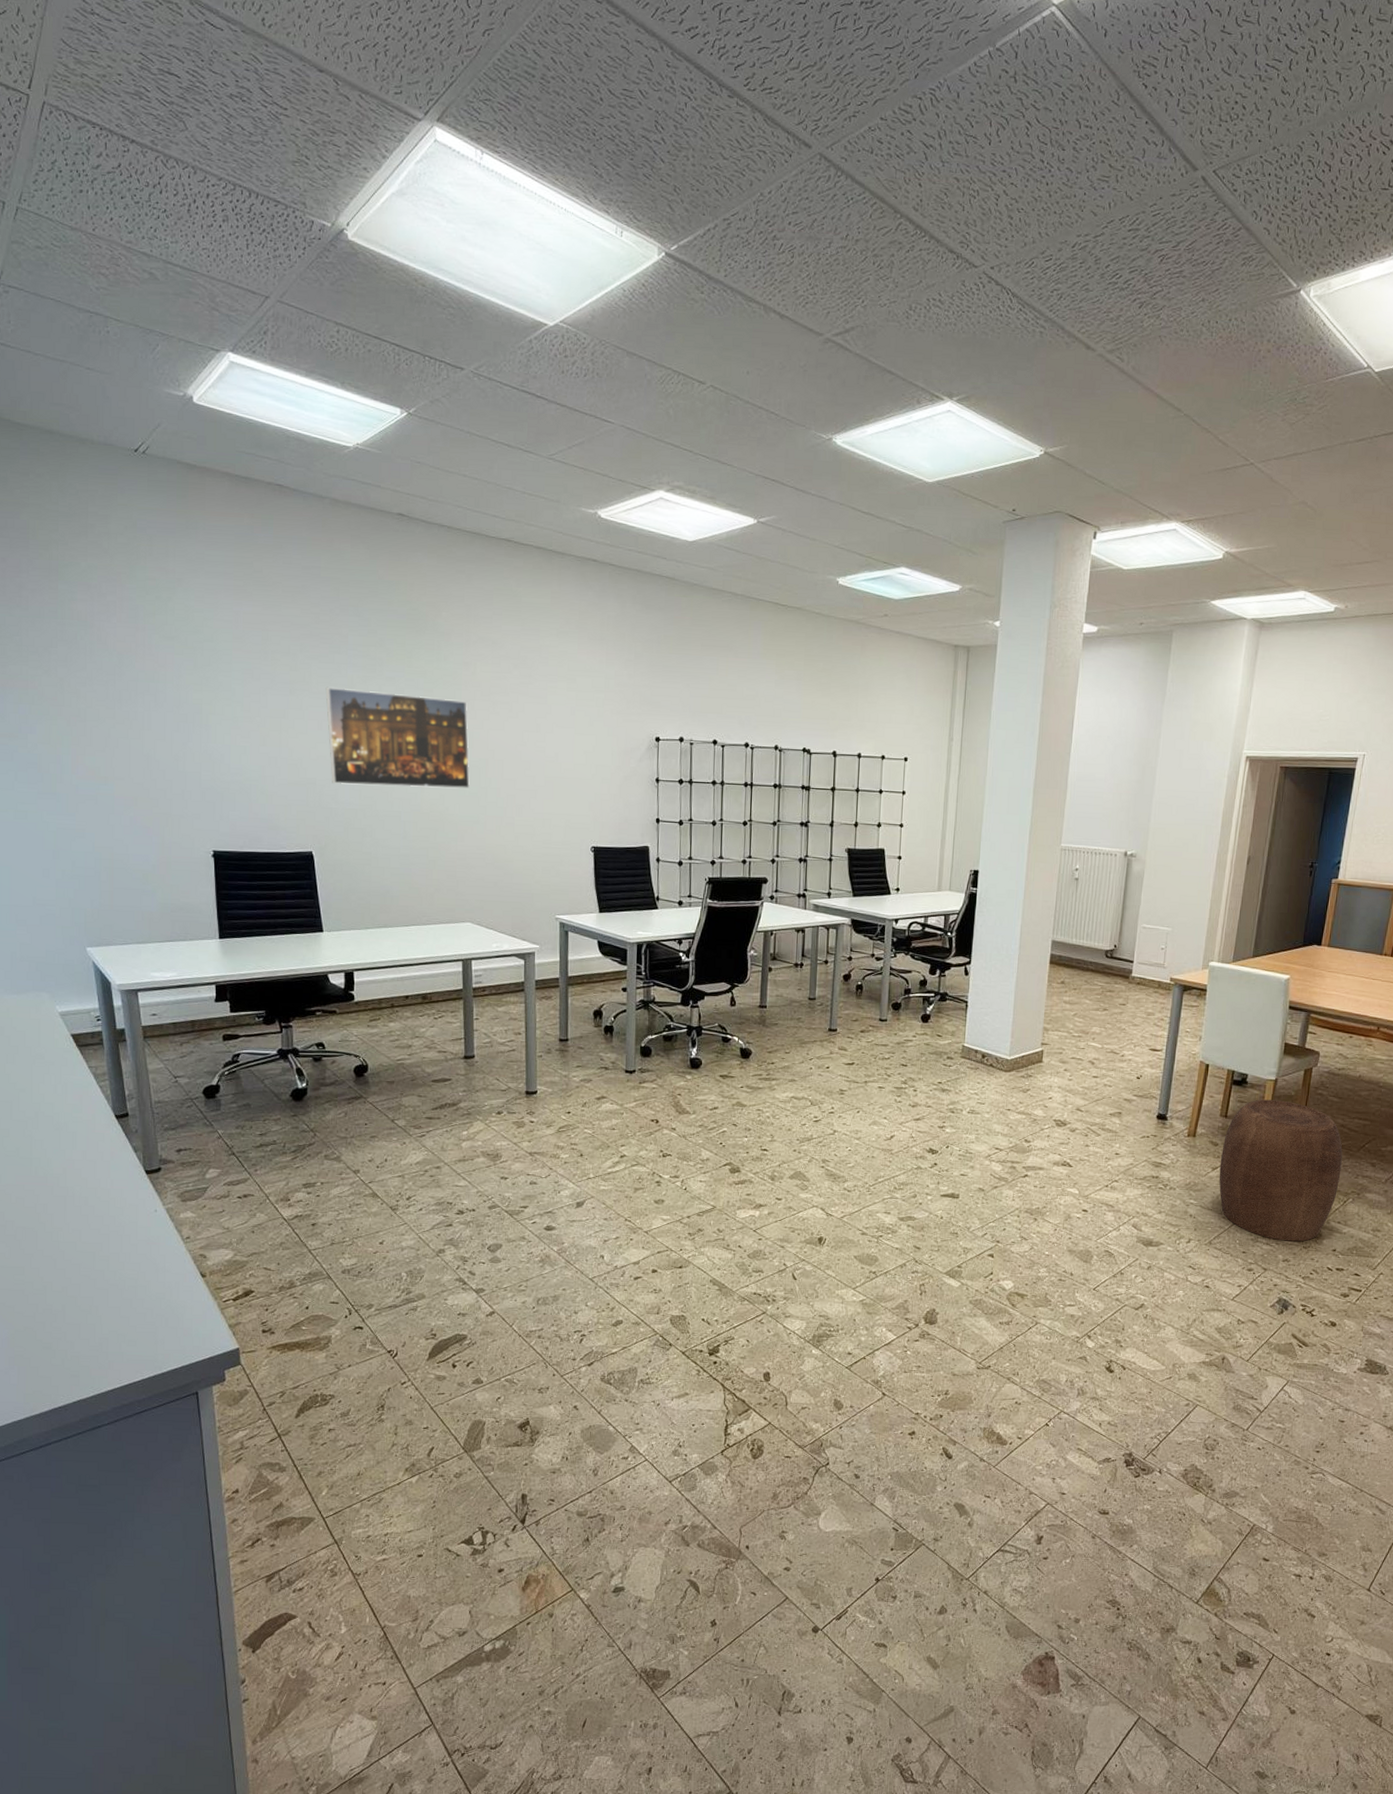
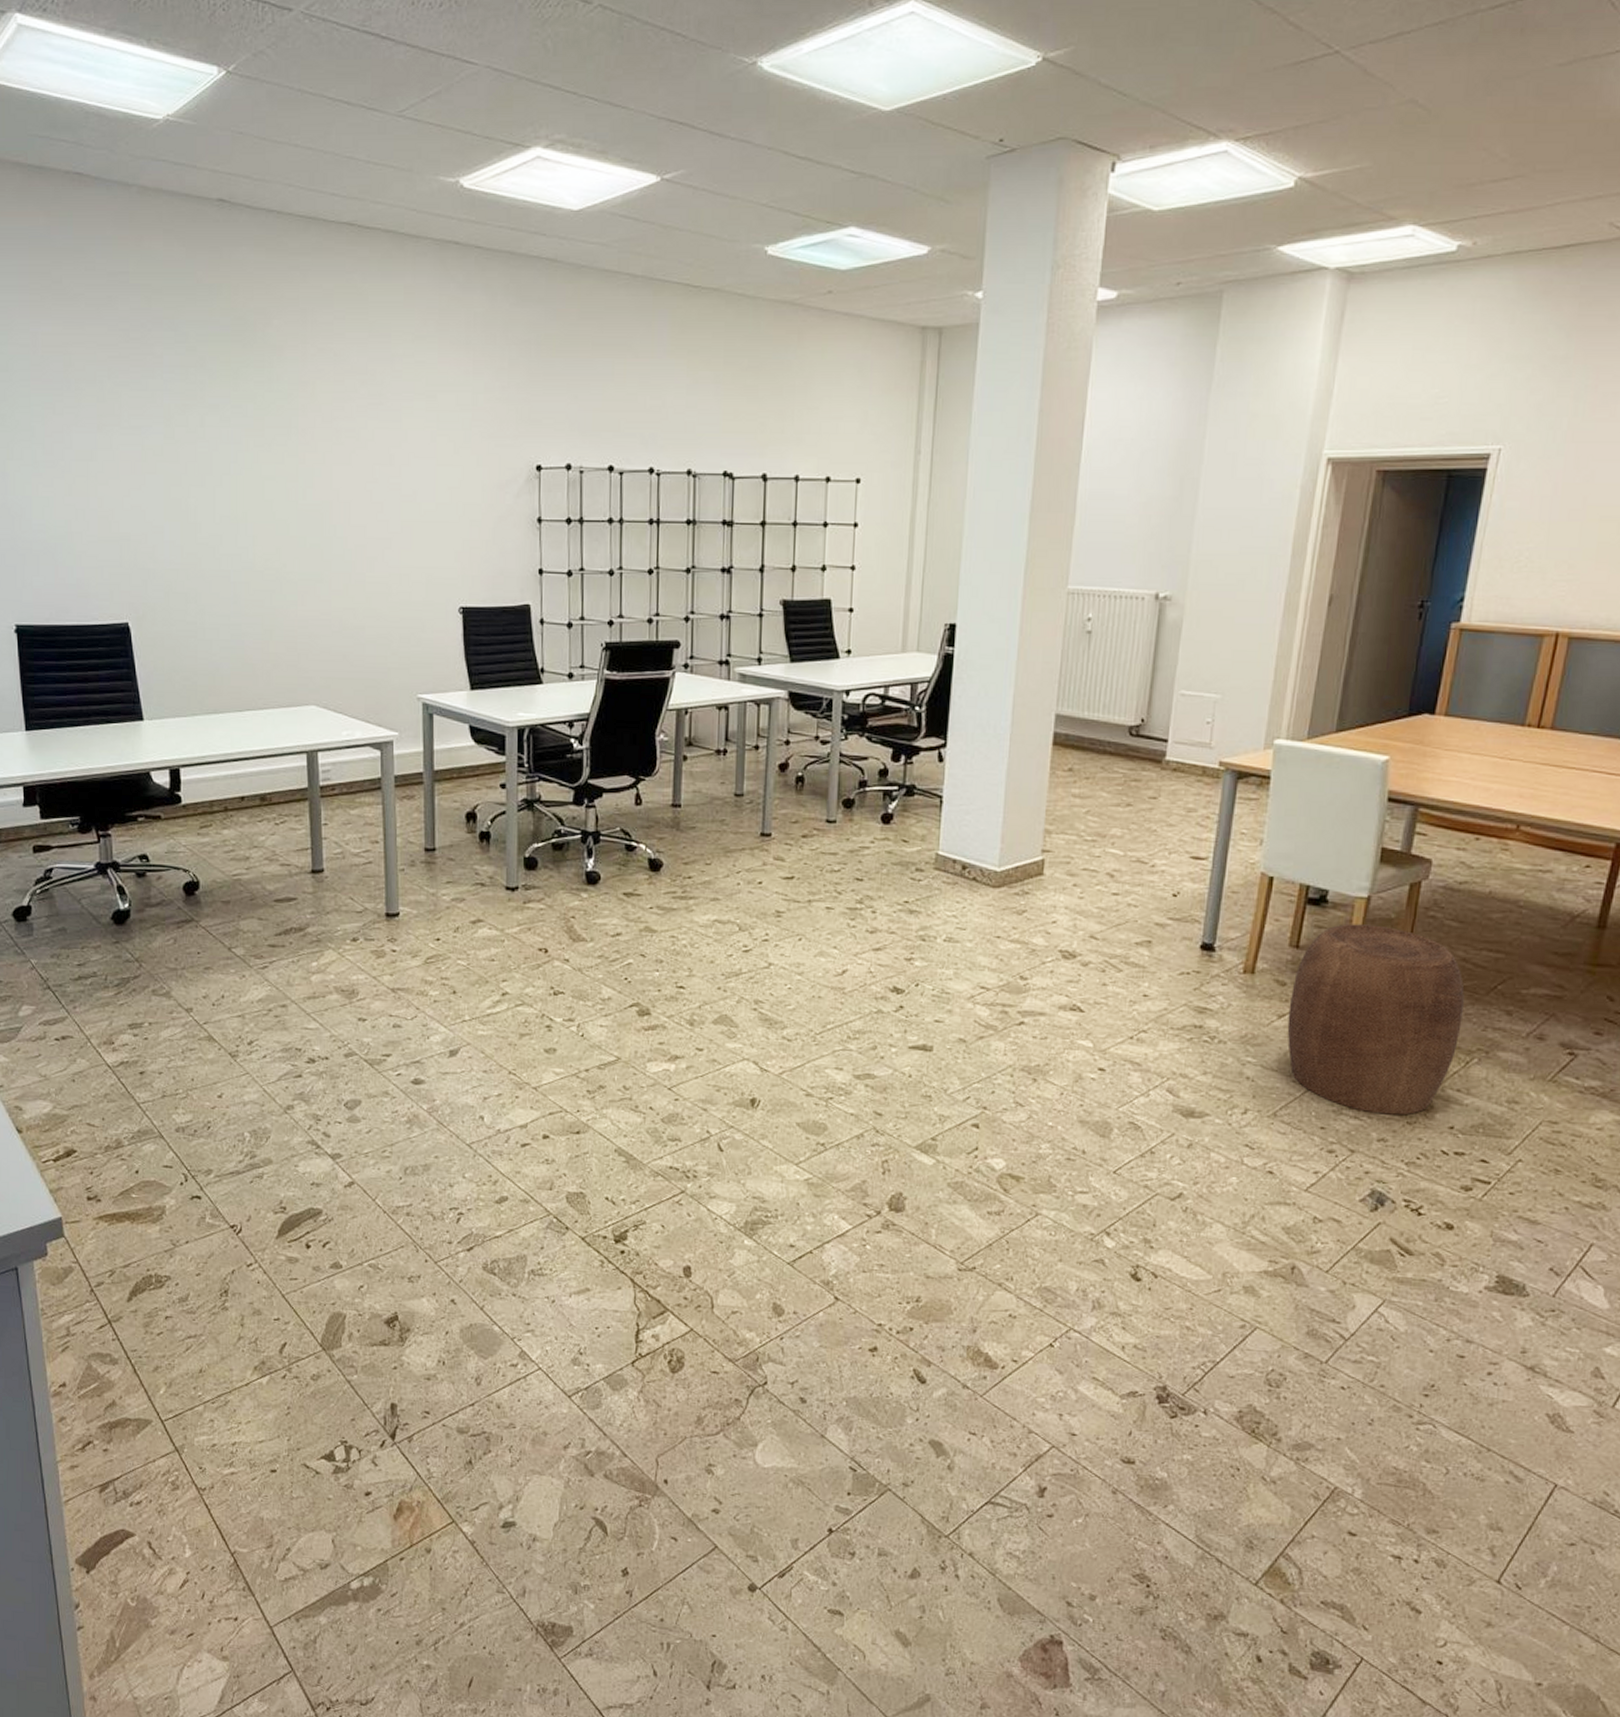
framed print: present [325,686,470,788] -> none [138,419,311,540]

